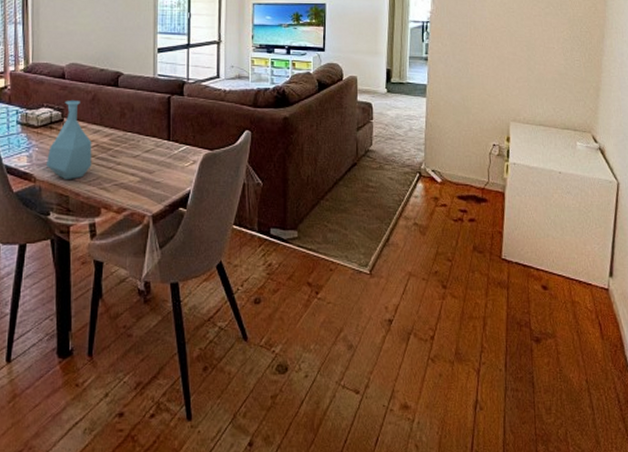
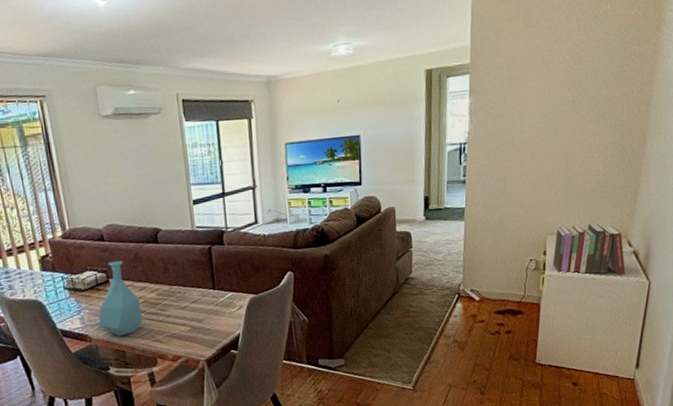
books: none [517,113,592,171] -> present [553,223,626,275]

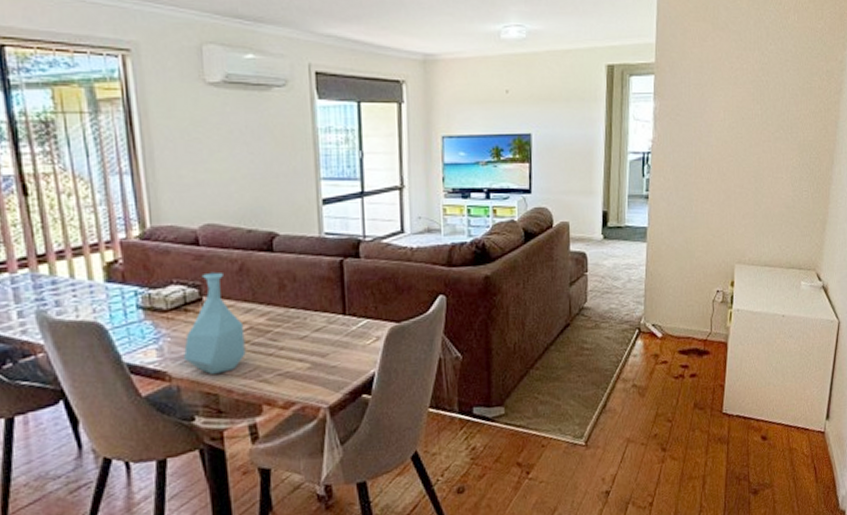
books: present [553,223,626,275] -> none [741,253,815,312]

